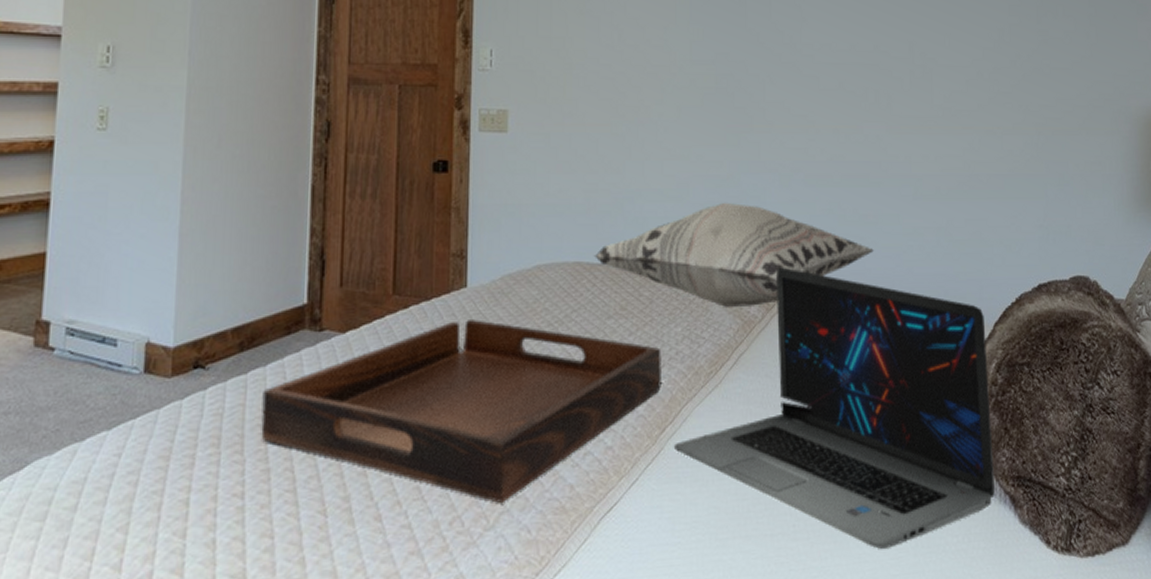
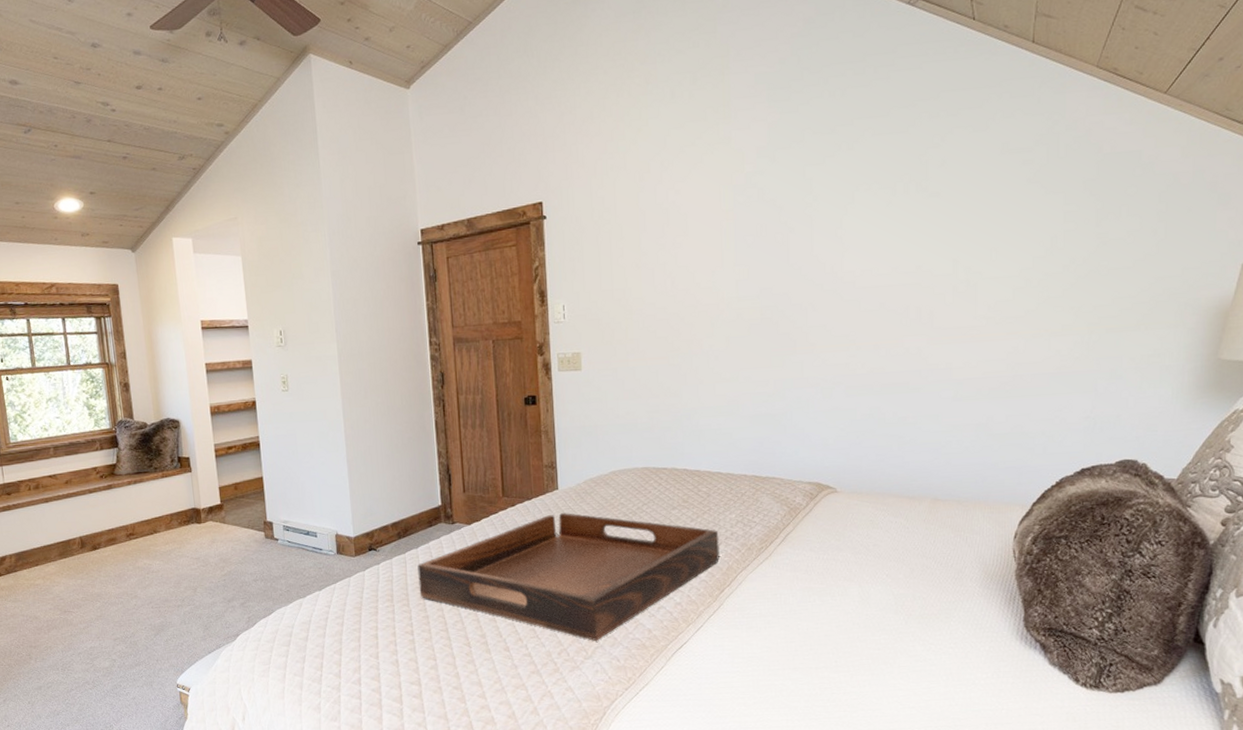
decorative pillow: present [593,203,874,307] -> none [658,414,912,498]
laptop: present [673,267,995,549] -> none [731,464,1026,681]

